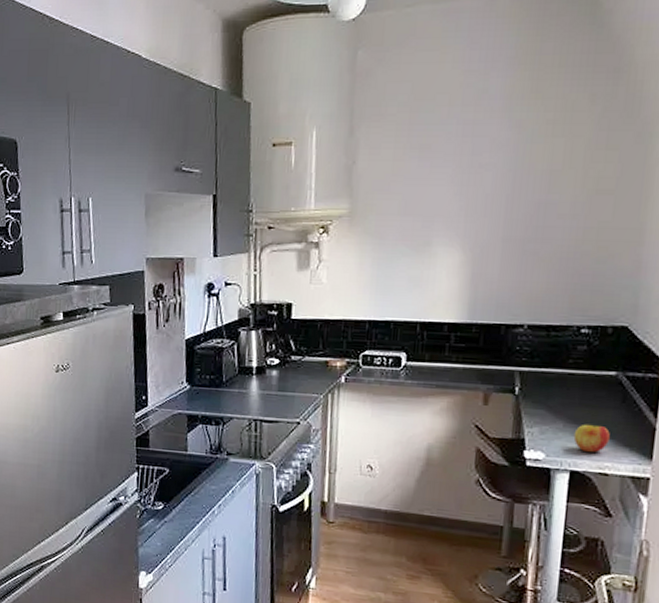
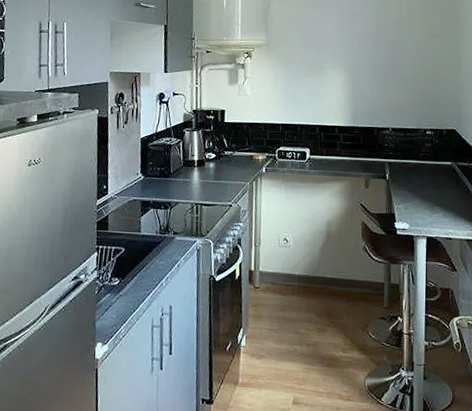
apple: present [573,424,610,453] -> none [427,201,450,223]

